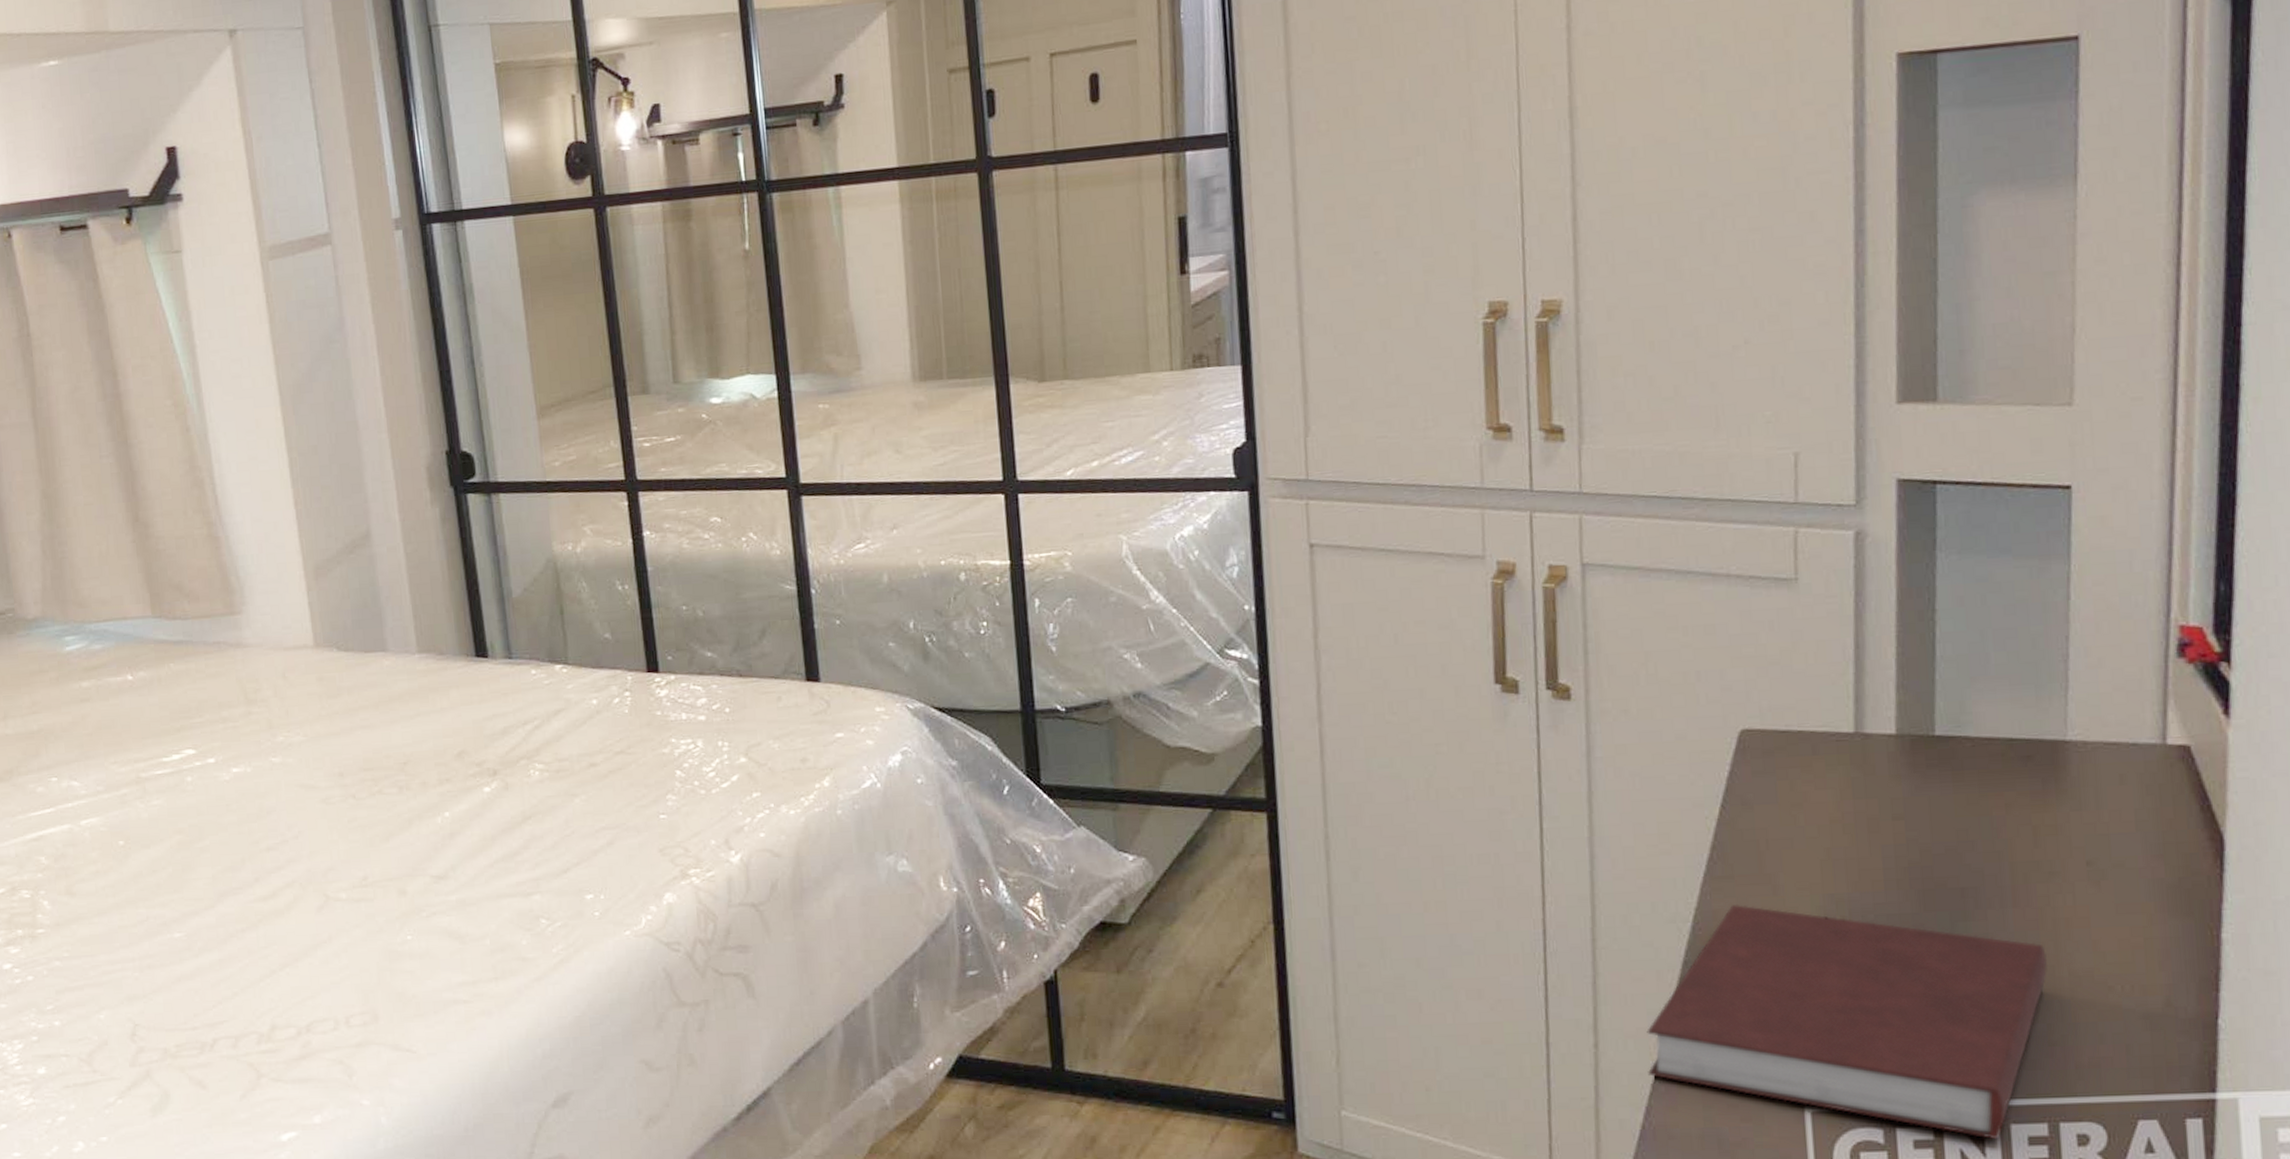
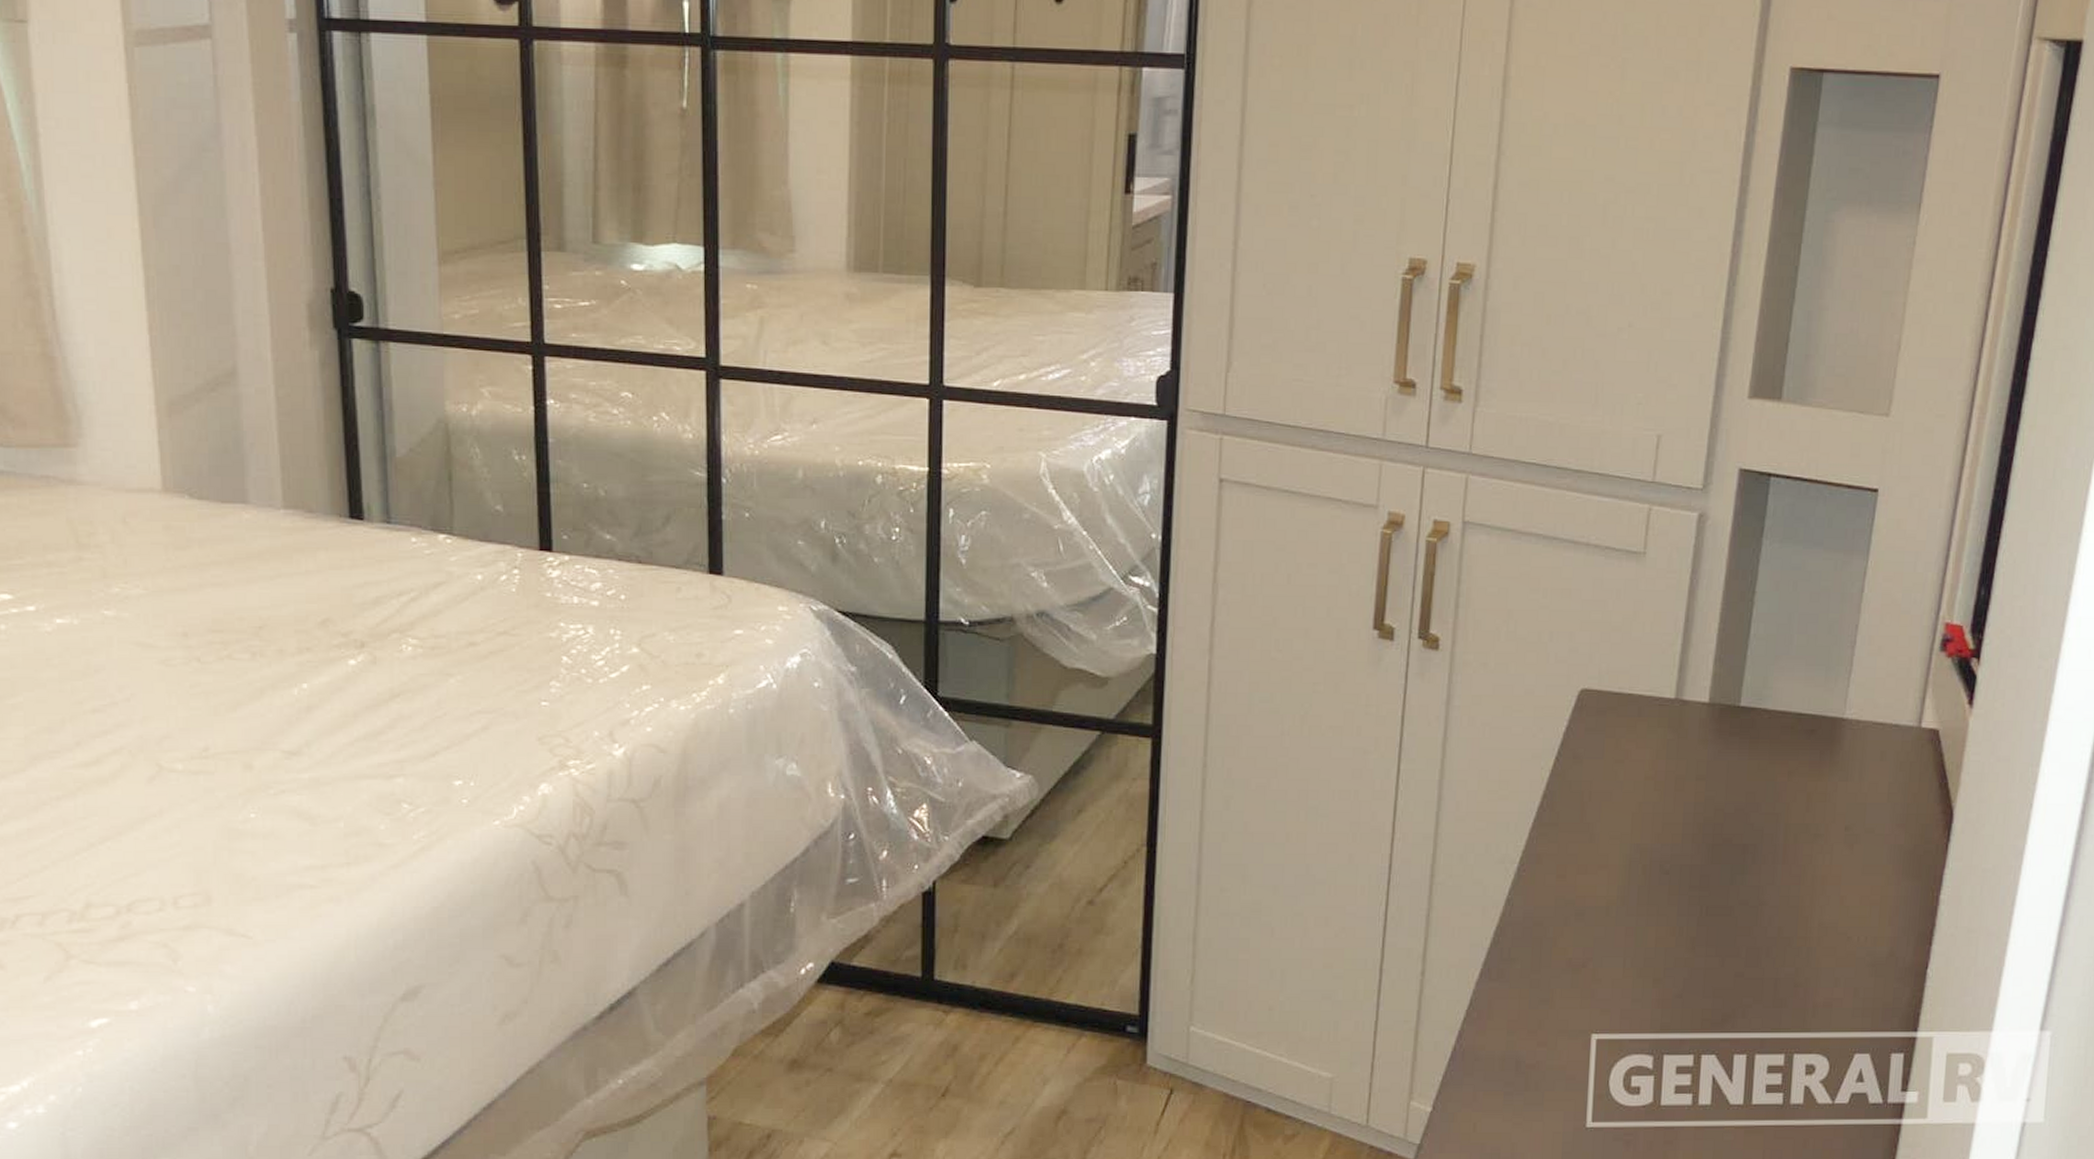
notebook: present [1646,905,2049,1140] -> none [1464,850,1804,1068]

